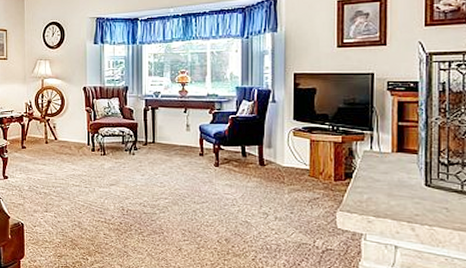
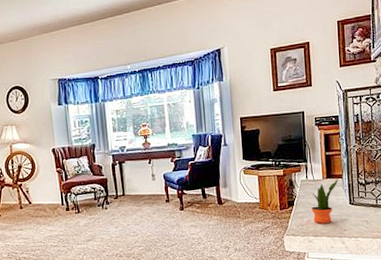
potted plant: none [374,154,412,204] -> present [311,179,338,224]

